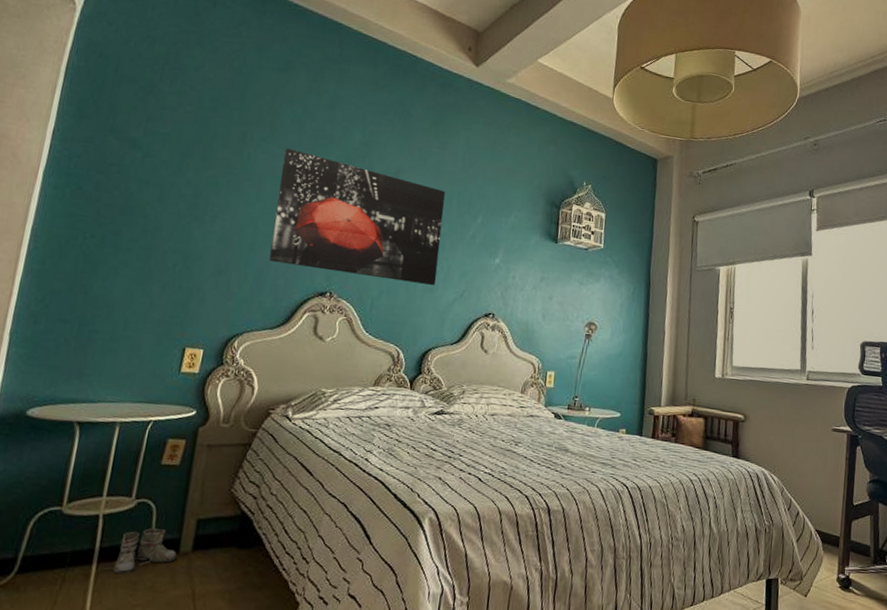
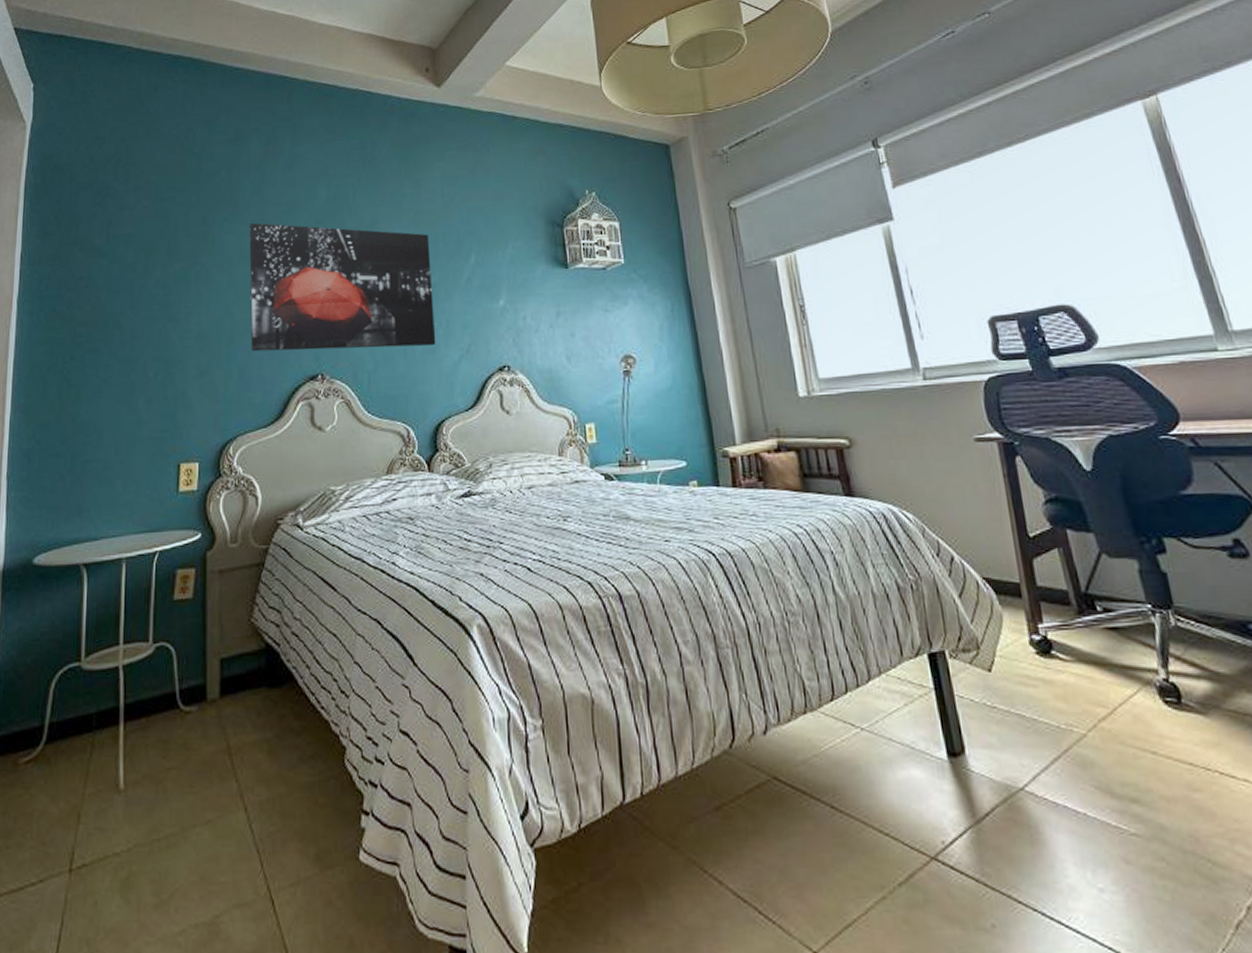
boots: present [106,528,177,575] -> none [133,675,204,733]

